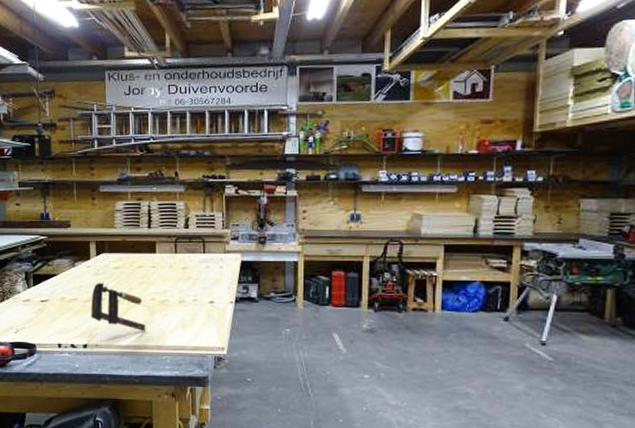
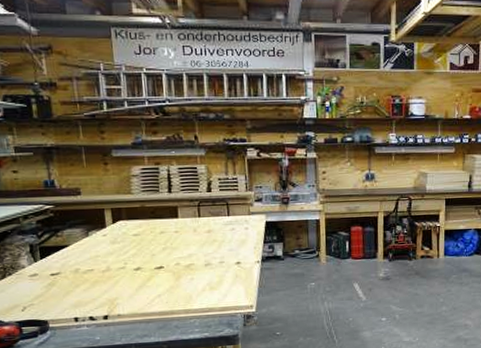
c-clamp: present [90,282,146,332] -> none [109,250,172,297]

